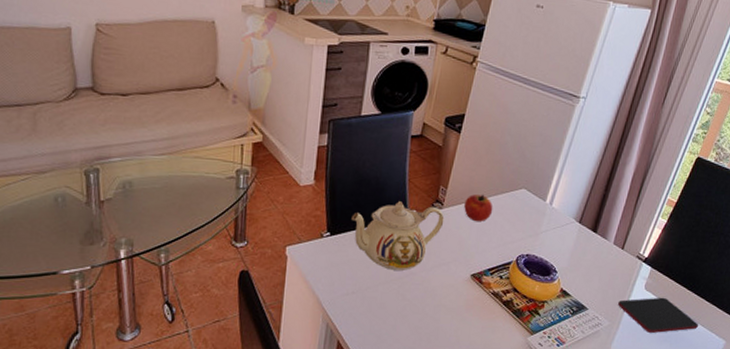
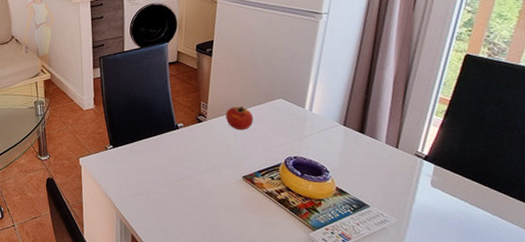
teapot: present [351,201,444,271] -> none [128,117,210,174]
smartphone: present [618,297,699,333] -> none [403,194,508,230]

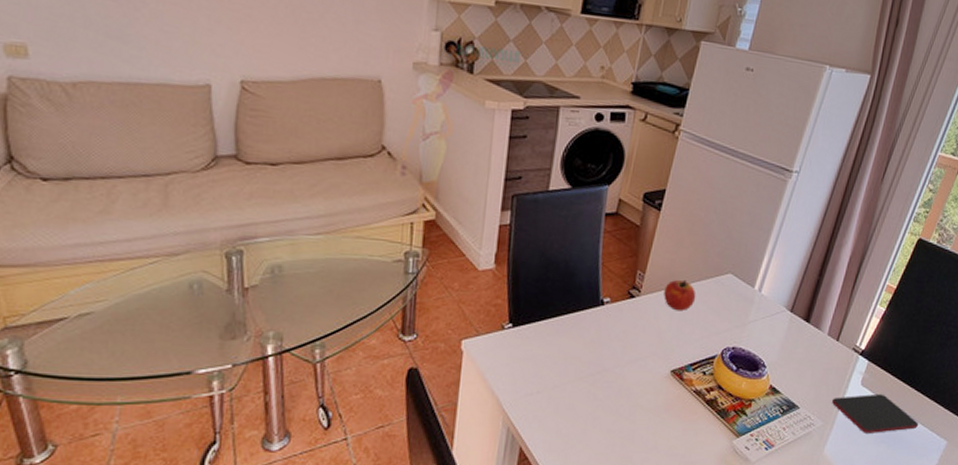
smartphone: none [403,194,508,230] -> present [832,393,919,433]

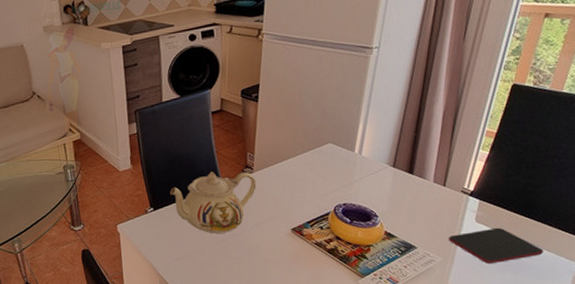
teapot: none [536,288,642,366] -> present [170,172,257,234]
fruit: present [664,279,696,311] -> none [273,154,303,181]

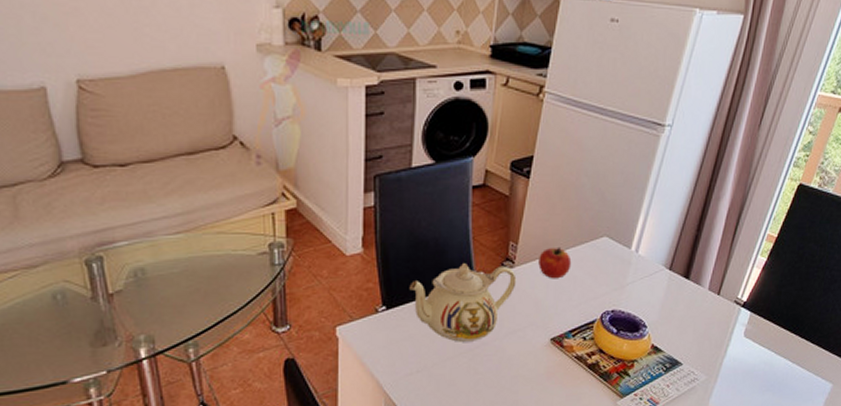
fruit: none [273,154,303,181] -> present [538,246,572,279]
smartphone: present [449,227,544,264] -> none [715,343,804,383]

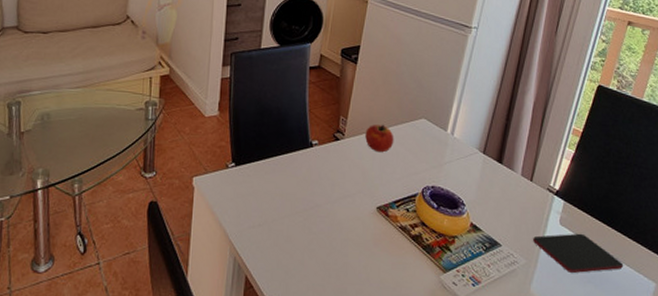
teapot: present [409,263,517,342] -> none [255,132,346,202]
smartphone: none [715,343,804,383] -> present [533,233,624,273]

